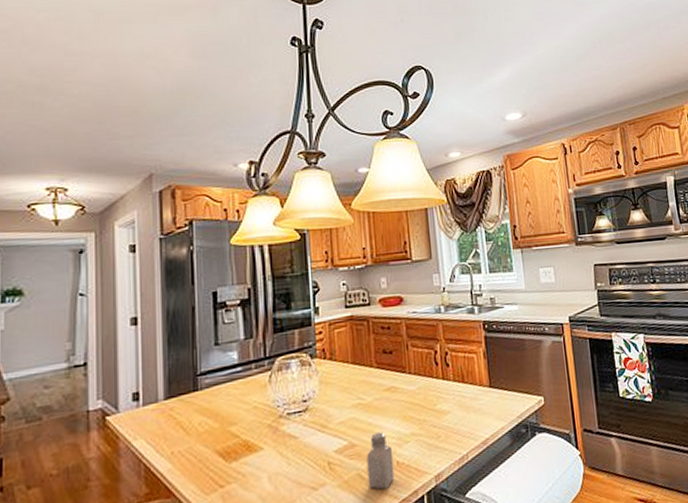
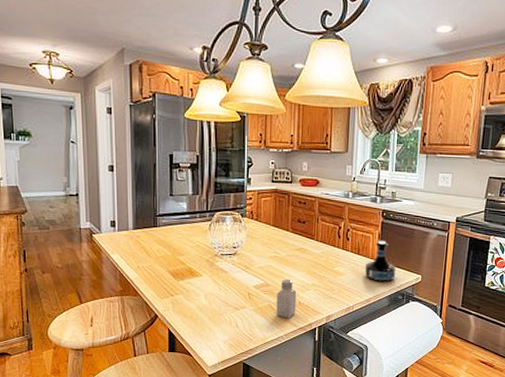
tequila bottle: none [473,359,513,416] -> present [364,240,396,283]

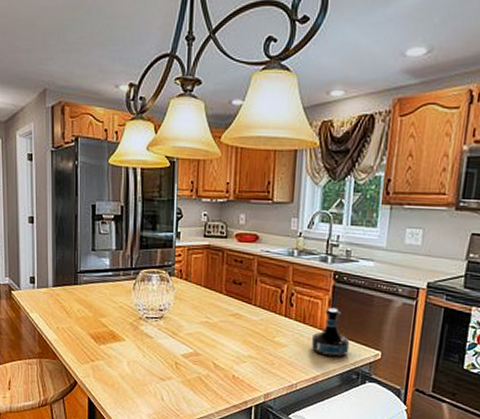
saltshaker: present [276,279,297,318] -> none [206,348,231,394]

